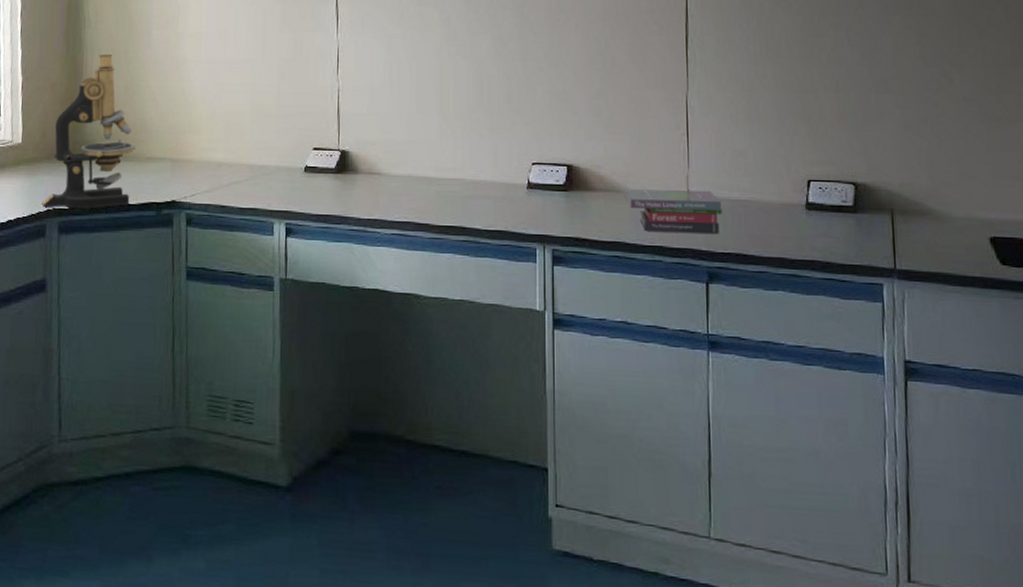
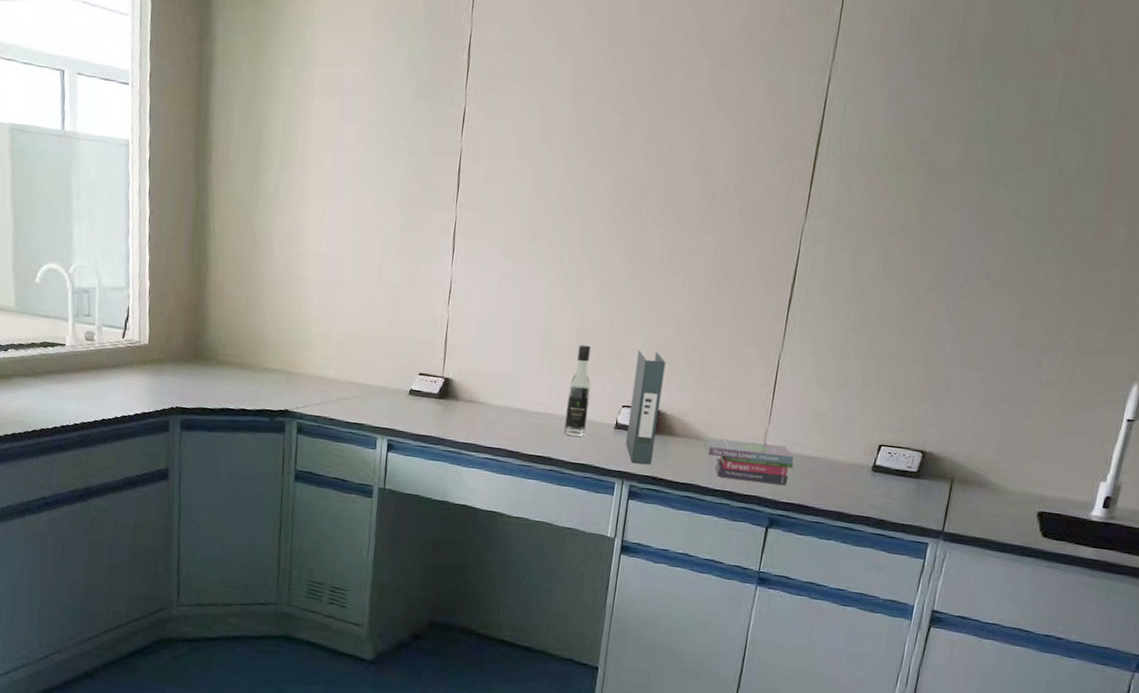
microscope: present [42,54,135,209] -> none [166,266,254,410]
bottle: none [473,103,497,202] -> present [564,344,591,437]
binder: none [540,102,572,224] -> present [625,349,666,464]

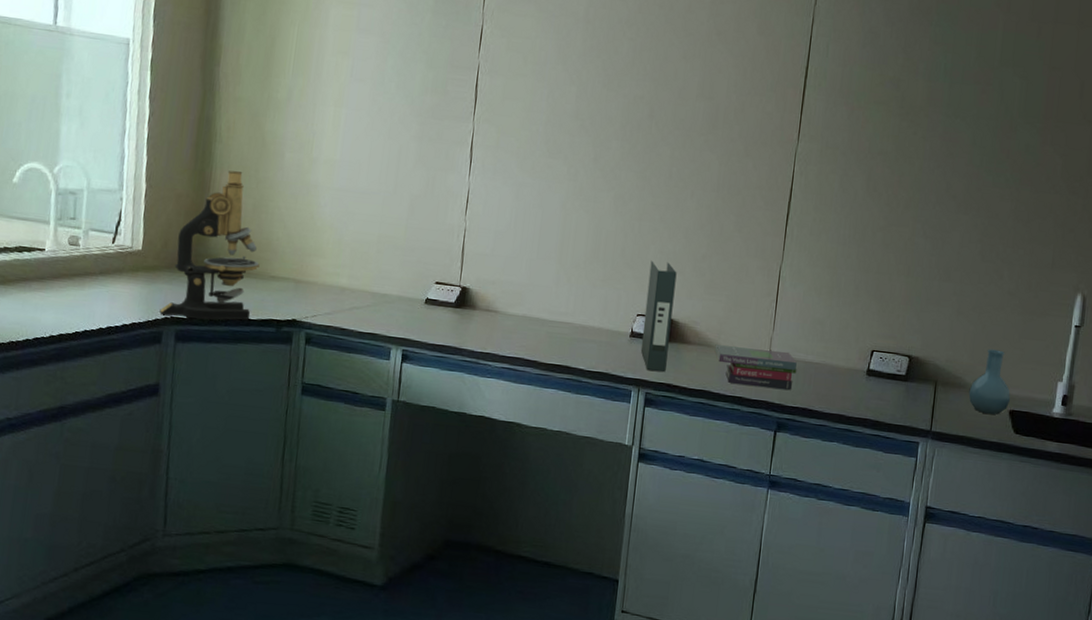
microscope: none [166,266,254,410] -> present [159,170,260,320]
bottle: present [564,344,591,437] -> none [581,255,607,346]
flask: none [990,444,1041,516] -> present [968,349,1011,415]

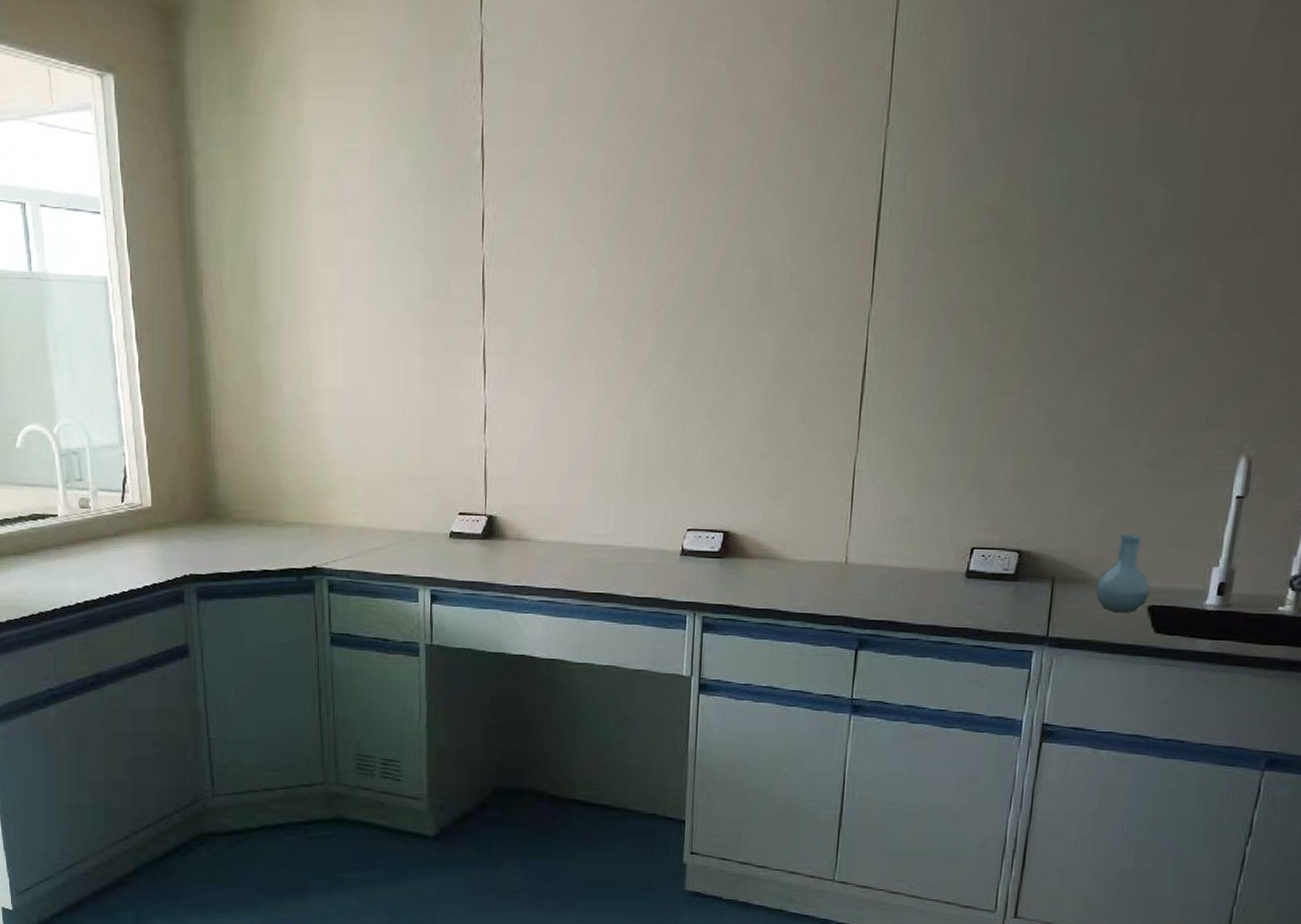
microscope: present [159,170,260,320] -> none [178,411,272,575]
binder: present [640,260,677,372] -> none [694,465,731,591]
books: present [714,344,797,390] -> none [780,556,880,601]

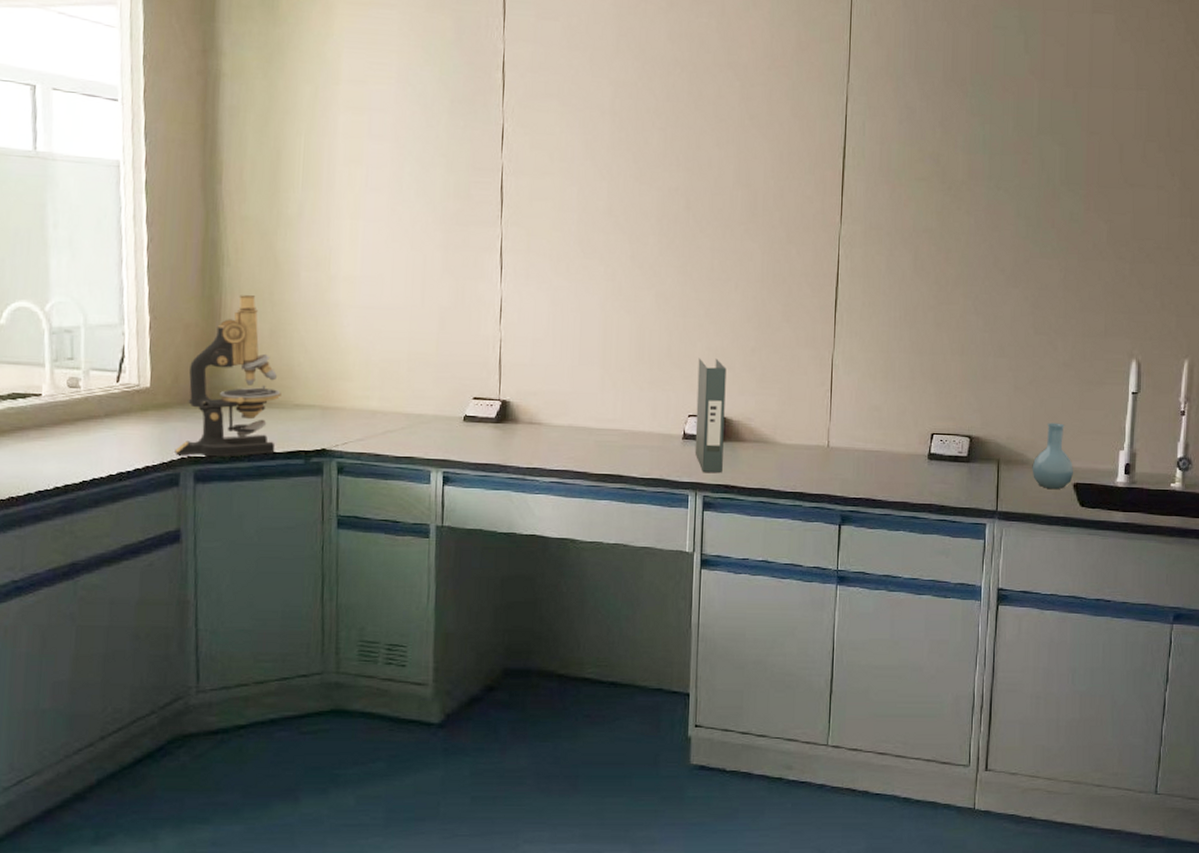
microscope: none [178,411,272,575] -> present [175,295,281,457]
binder: none [694,465,731,591] -> present [694,358,727,472]

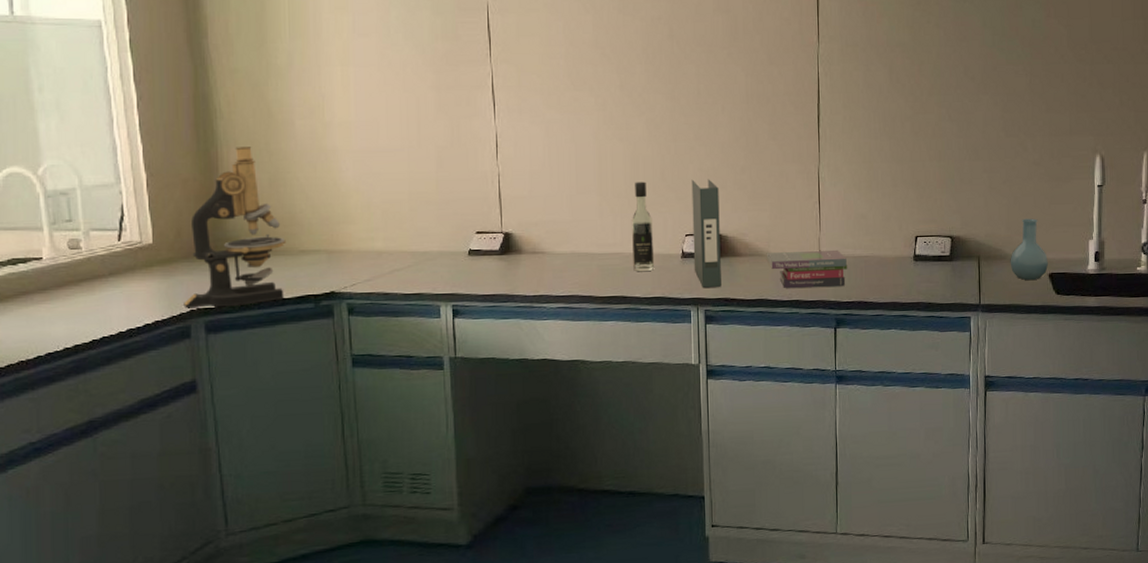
bottle: none [632,356,655,451] -> present [631,181,655,272]
books: none [771,440,857,481] -> present [766,249,848,288]

